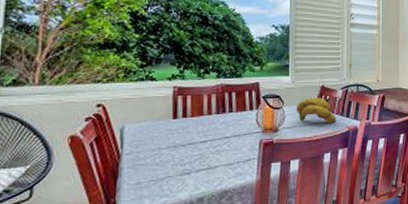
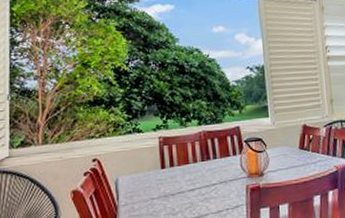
banana bunch: present [296,96,337,123] -> none [279,136,323,164]

